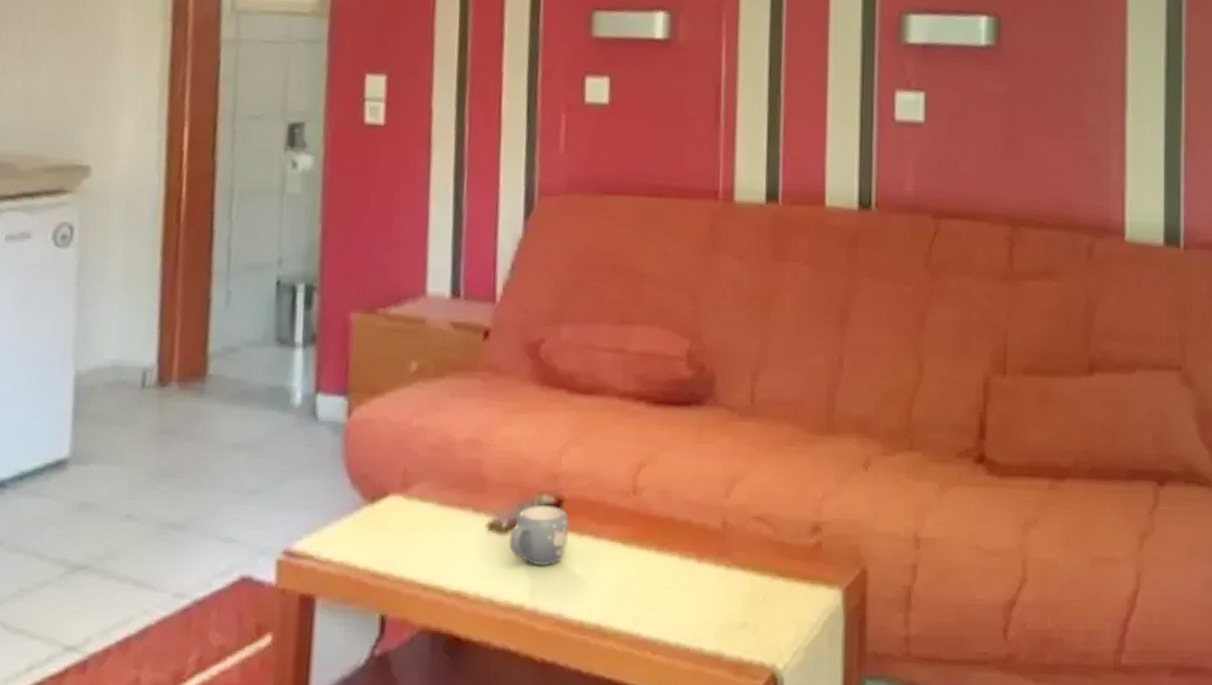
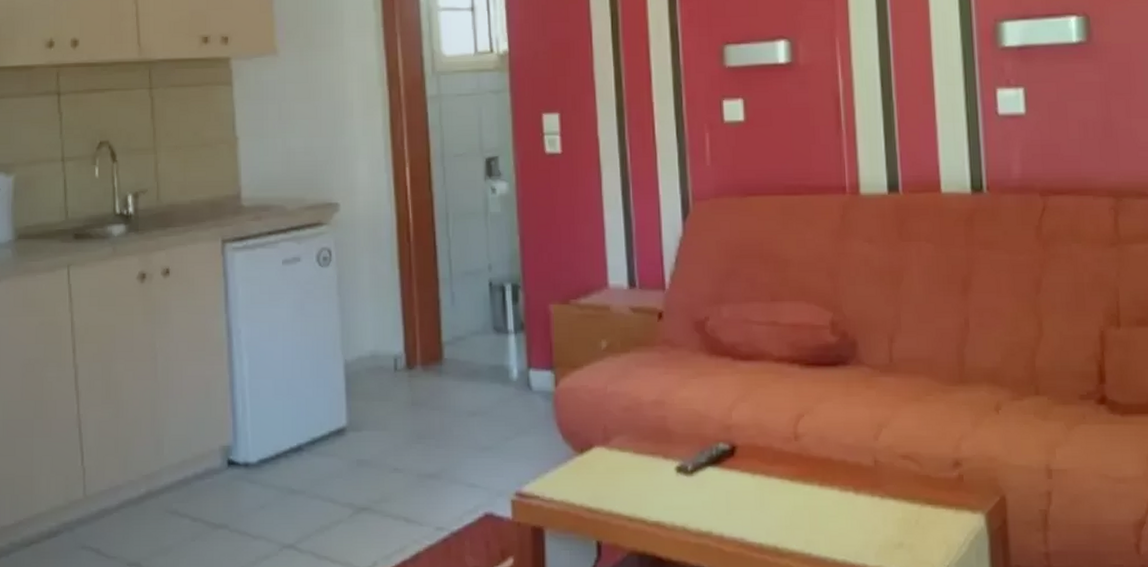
mug: present [509,504,569,565] -> none [695,450,744,499]

